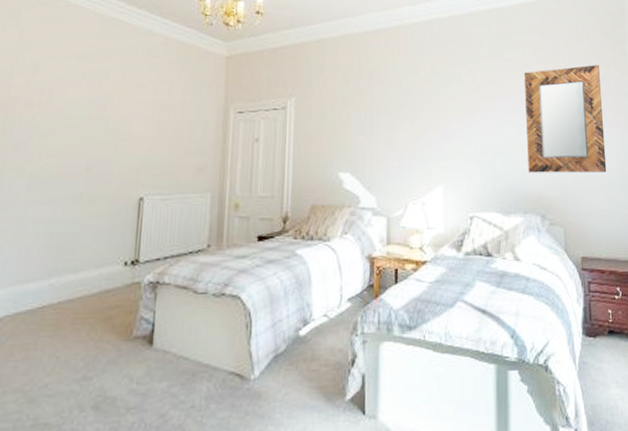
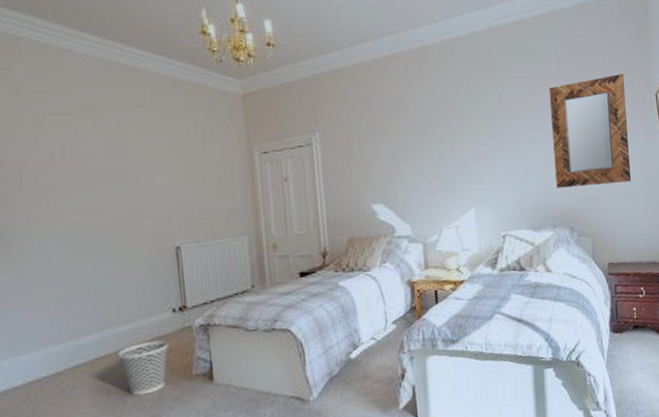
wastebasket: none [60,293,115,354] -> present [117,340,170,397]

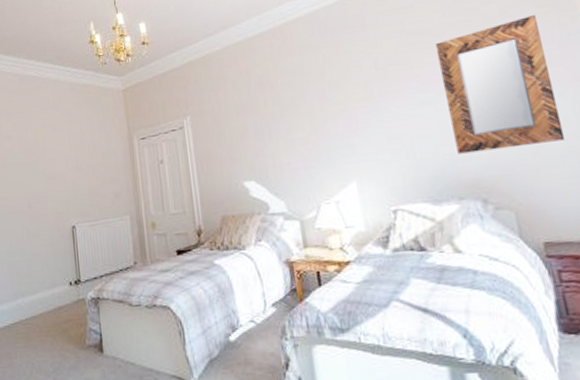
wastebasket: present [117,340,170,397] -> none [28,310,67,361]

